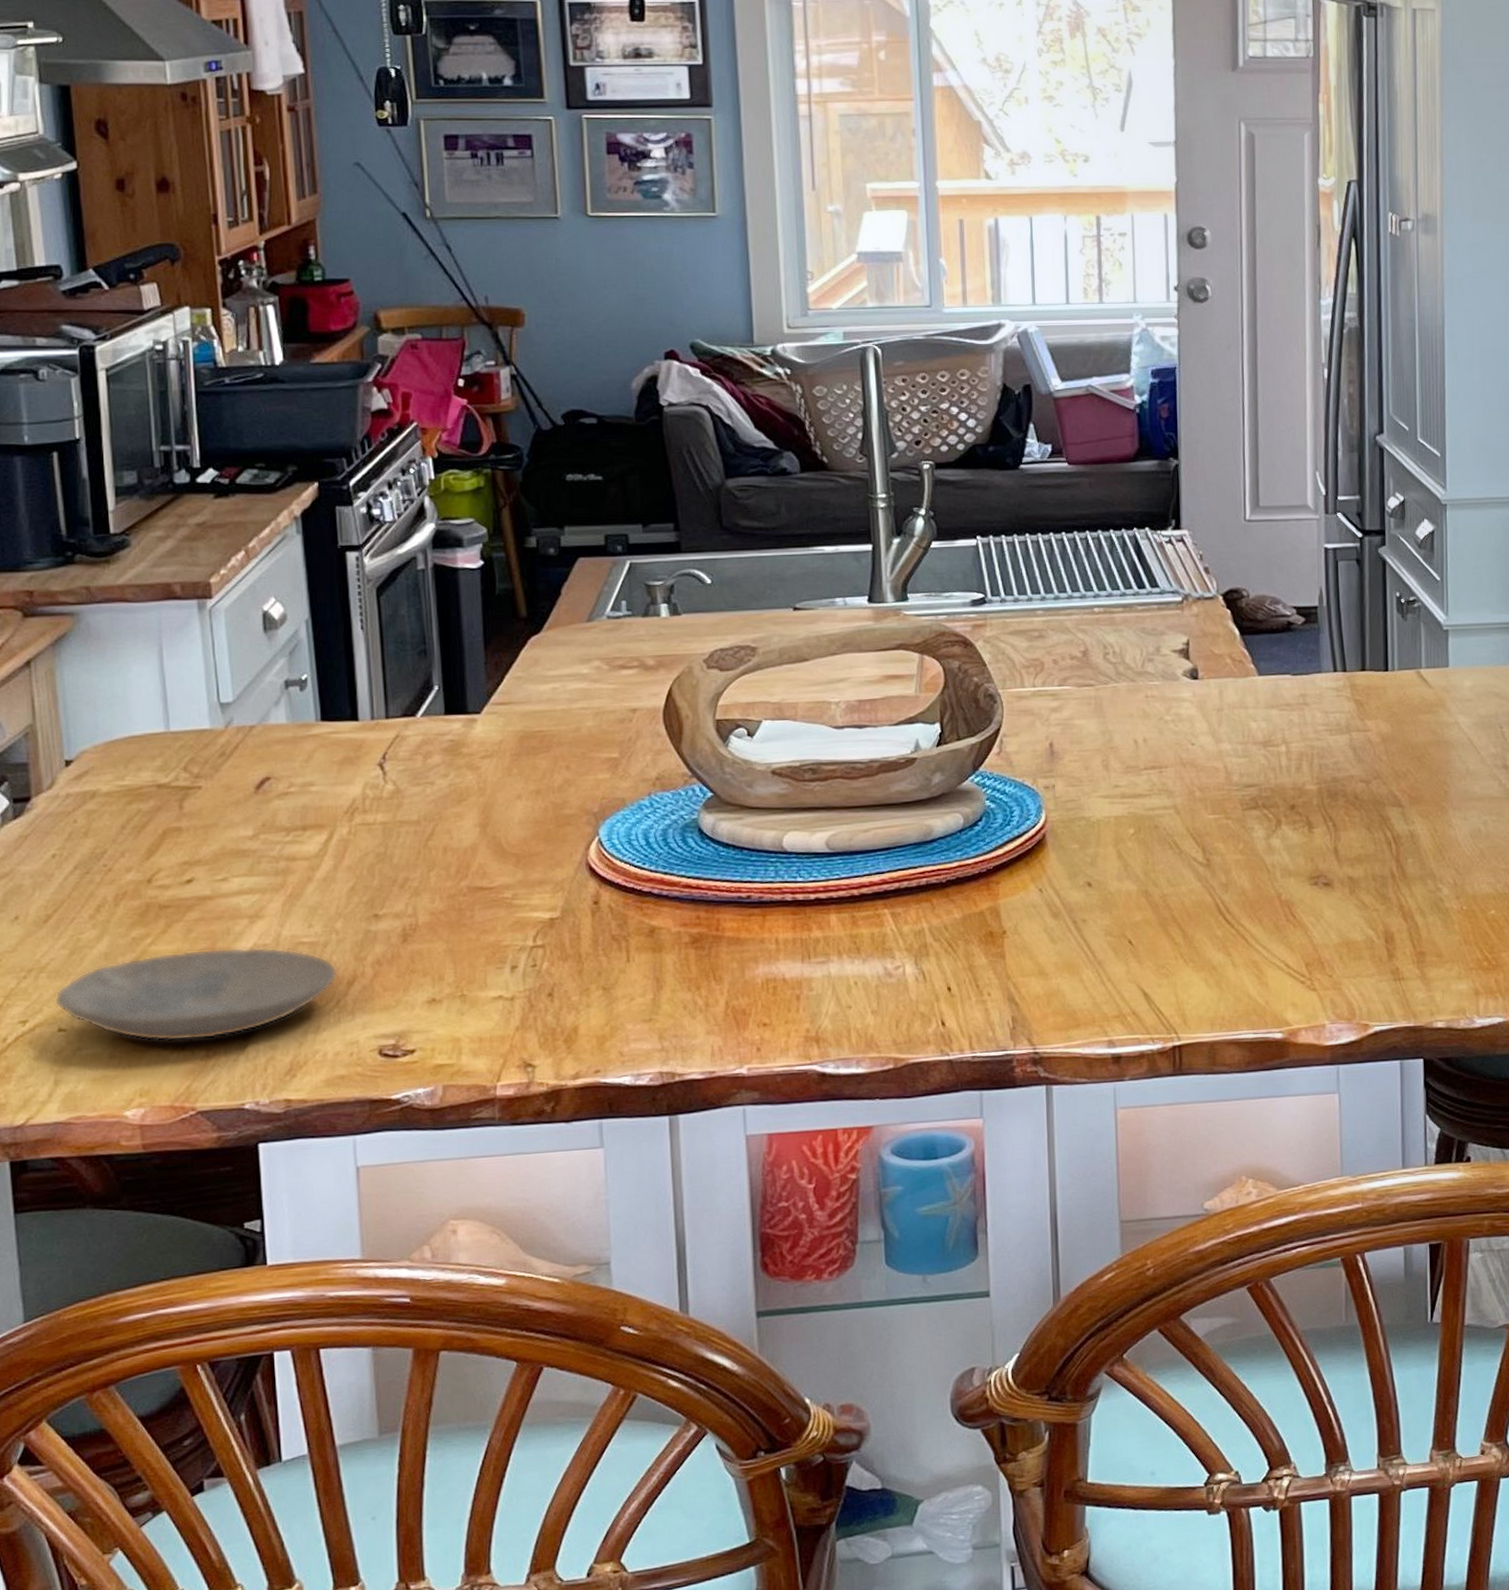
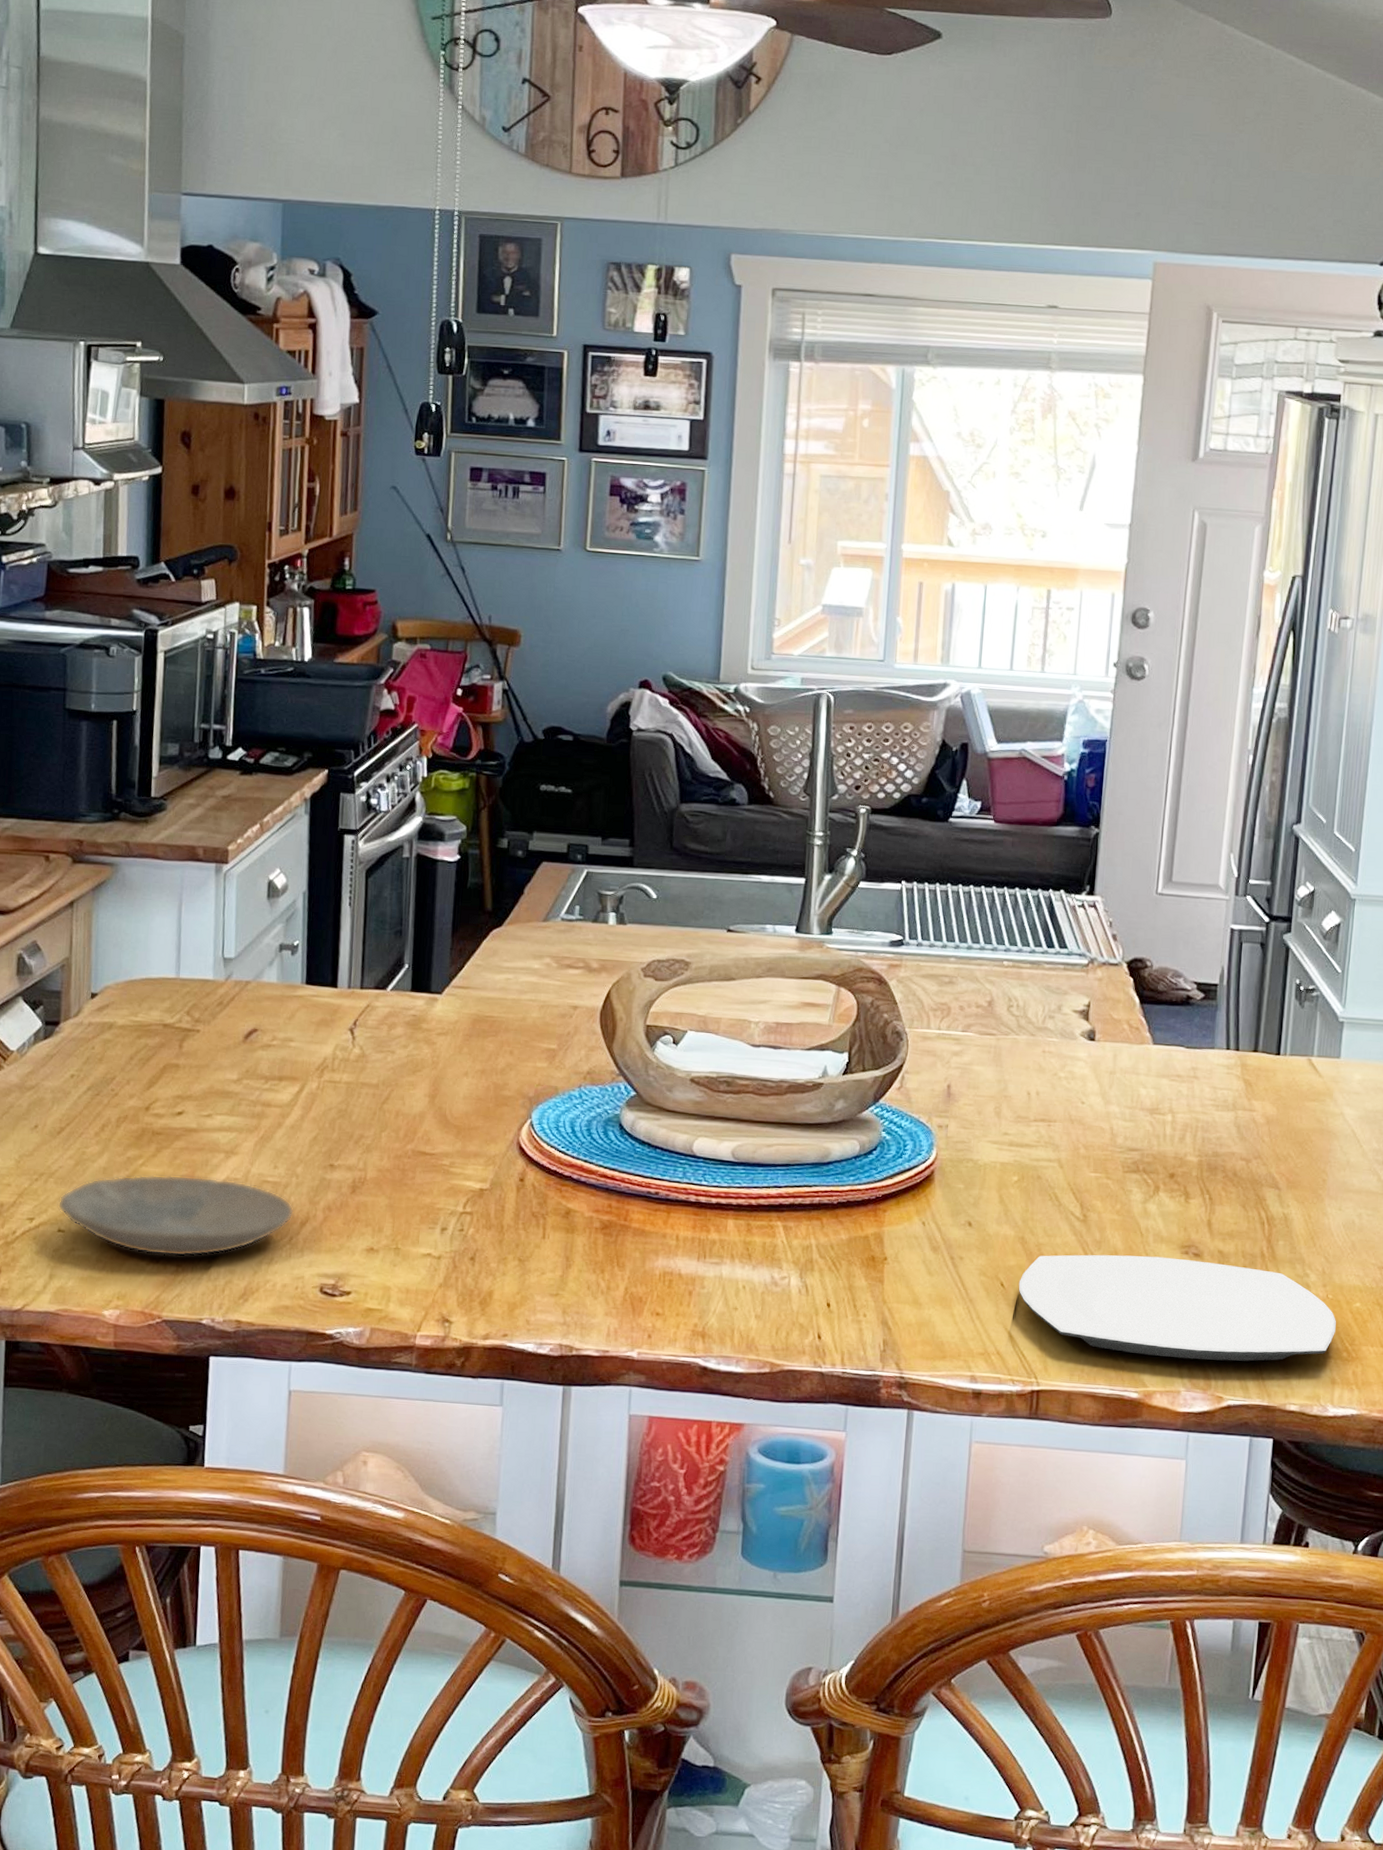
plate: none [1147,890,1474,994] -> present [1018,1254,1336,1362]

